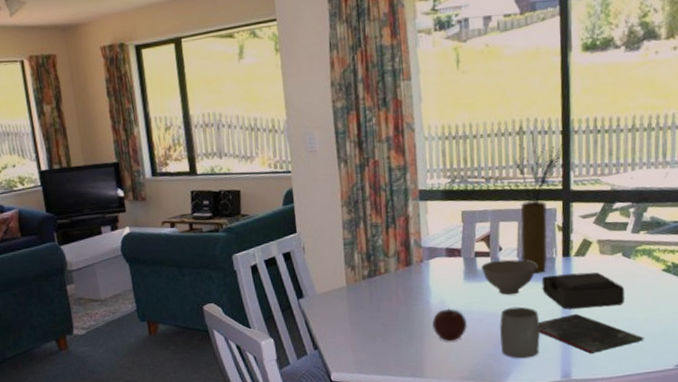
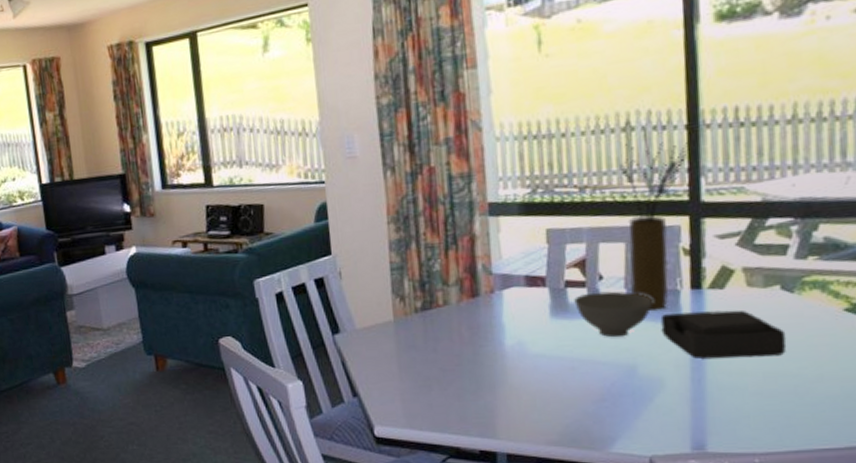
fruit: present [432,307,468,341] -> none [507,350,556,393]
mug: present [500,306,541,359] -> none [601,353,660,421]
magazine: present [538,313,644,354] -> none [656,364,818,419]

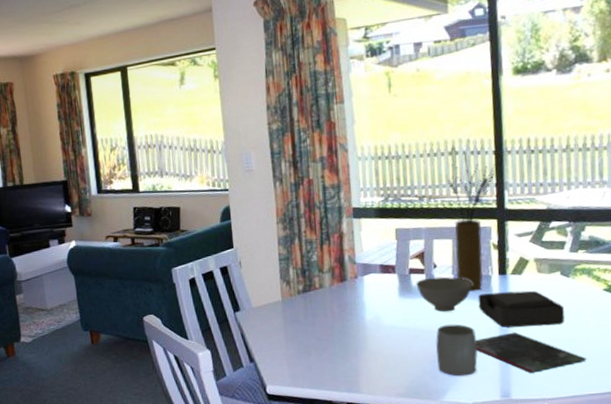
mug: none [601,353,660,421] -> present [436,324,478,377]
magazine: none [656,364,818,419] -> present [475,332,587,373]

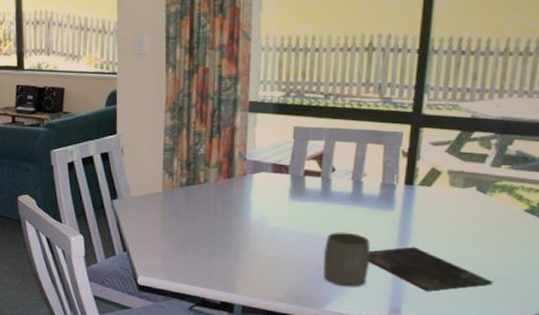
bowl: present [416,276,473,312] -> none [310,181,374,219]
vase: present [448,157,497,291] -> none [357,54,419,200]
napkin holder: present [478,290,565,328] -> none [377,203,476,244]

